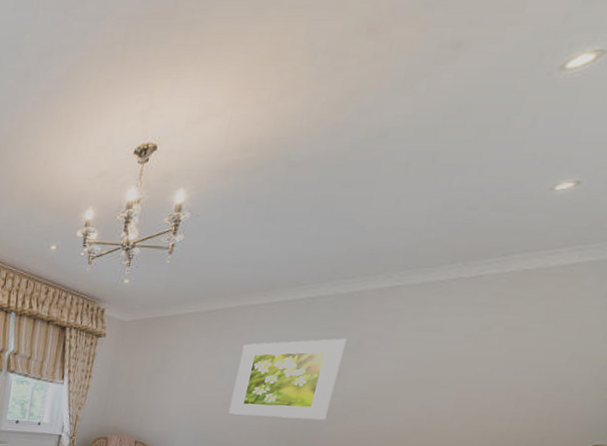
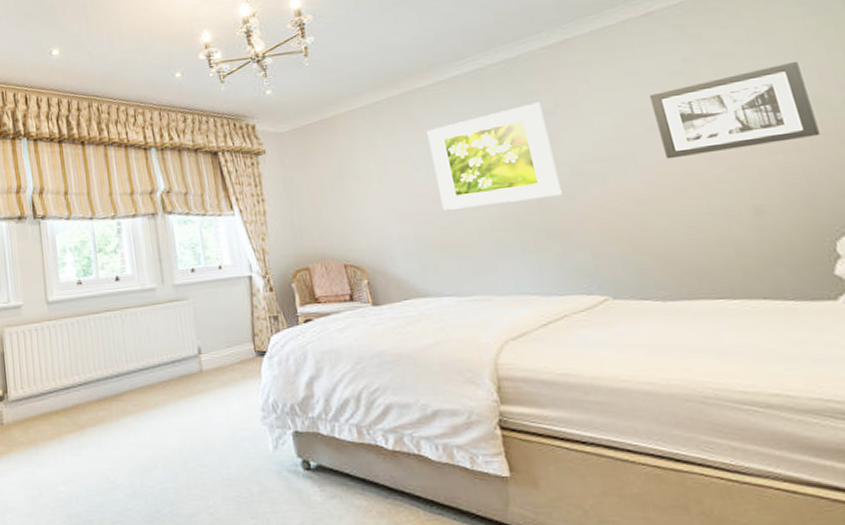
wall art: none [420,346,571,414] -> present [650,61,820,159]

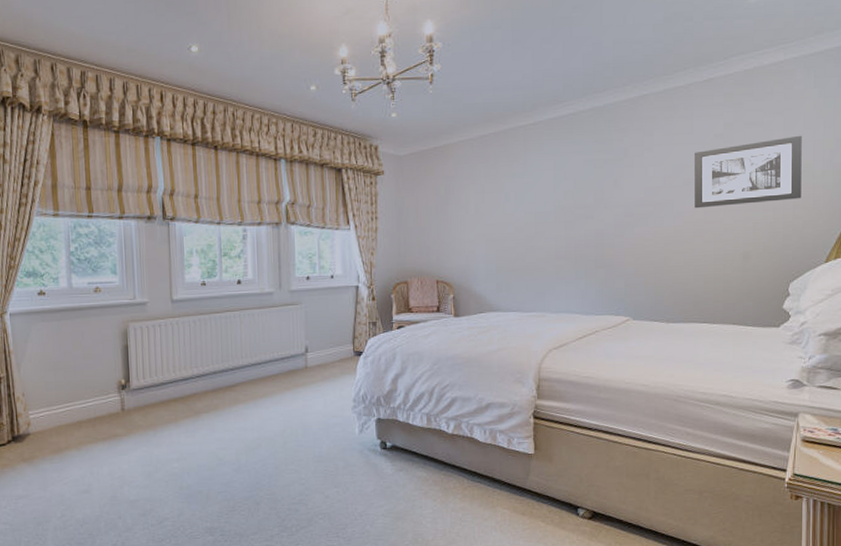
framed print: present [427,102,562,210] -> none [521,149,614,239]

